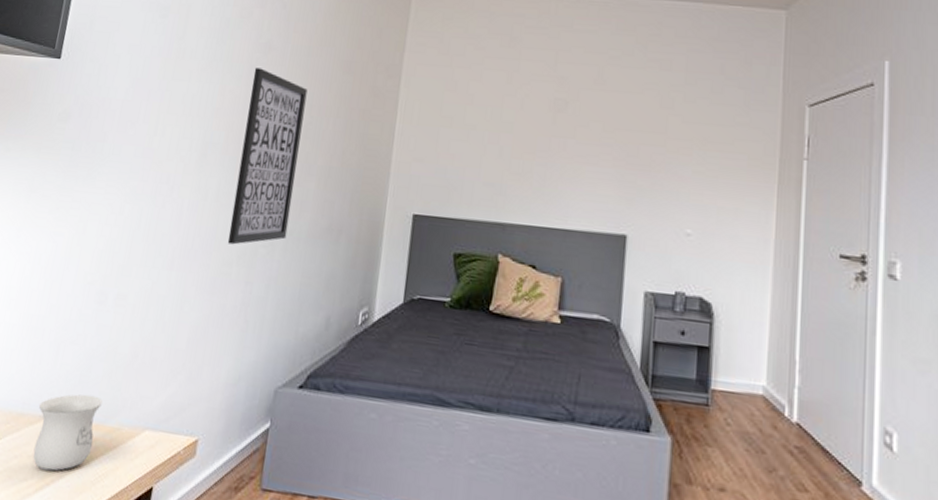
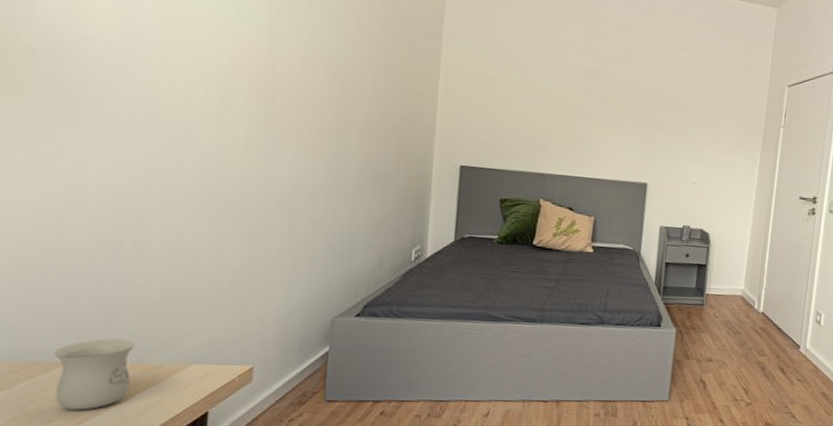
wall art: present [227,67,308,245] -> none [264,17,341,193]

